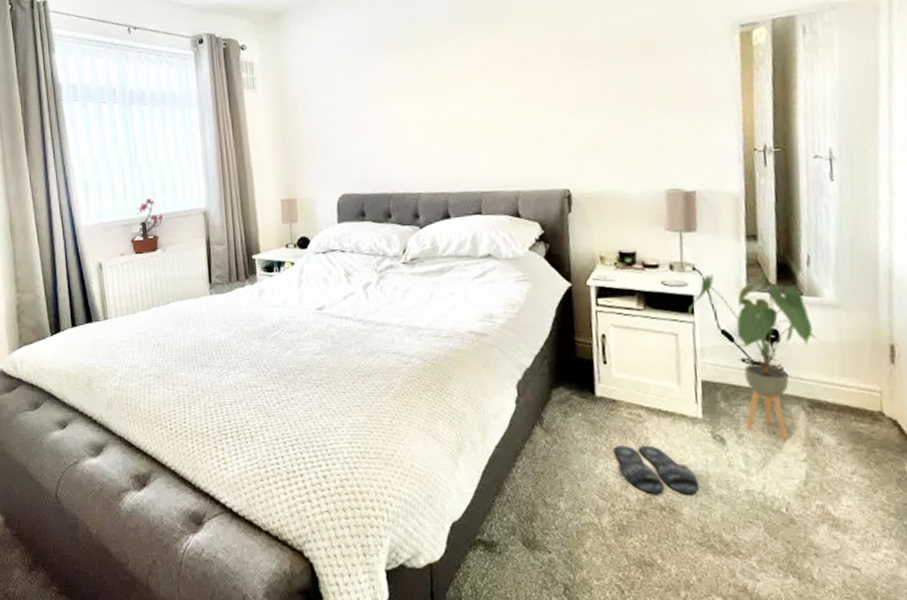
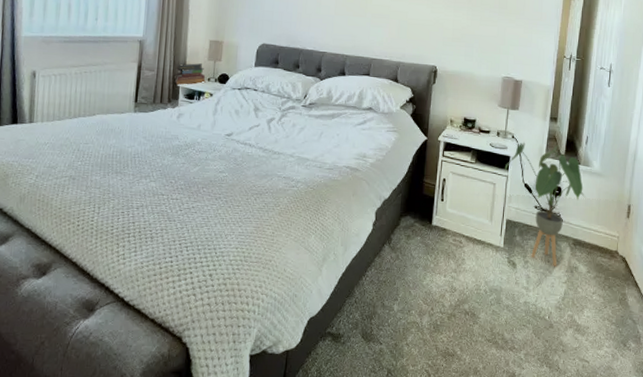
potted plant: present [120,198,167,257] -> none [55,21,102,70]
books: none [248,228,284,257] -> present [174,63,206,85]
slippers: present [613,445,699,495] -> none [438,264,494,304]

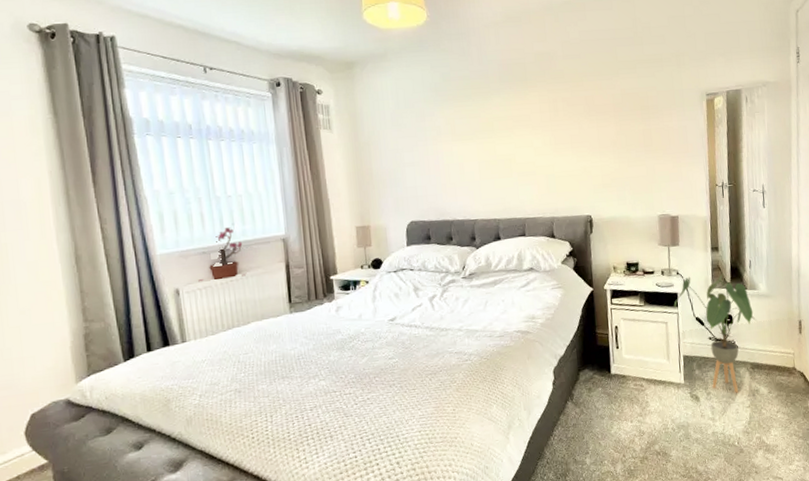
potted plant: none [55,21,102,70] -> present [198,227,247,282]
books: present [174,63,206,85] -> none [326,252,359,278]

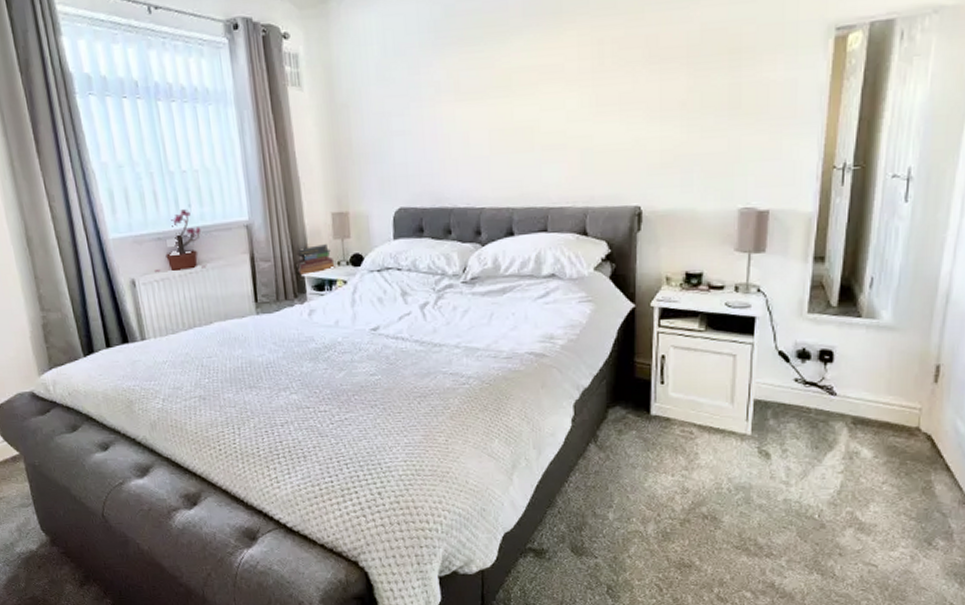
books: none [326,252,359,278] -> present [296,244,335,275]
house plant: present [674,273,756,393] -> none [748,293,870,453]

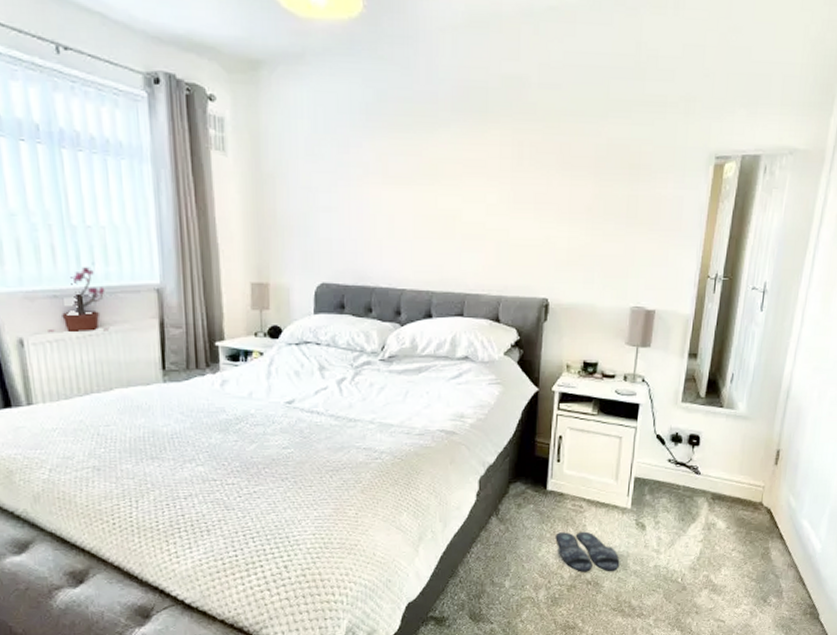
books: present [296,244,335,275] -> none [210,314,252,344]
slippers: none [663,460,741,505] -> present [555,531,620,572]

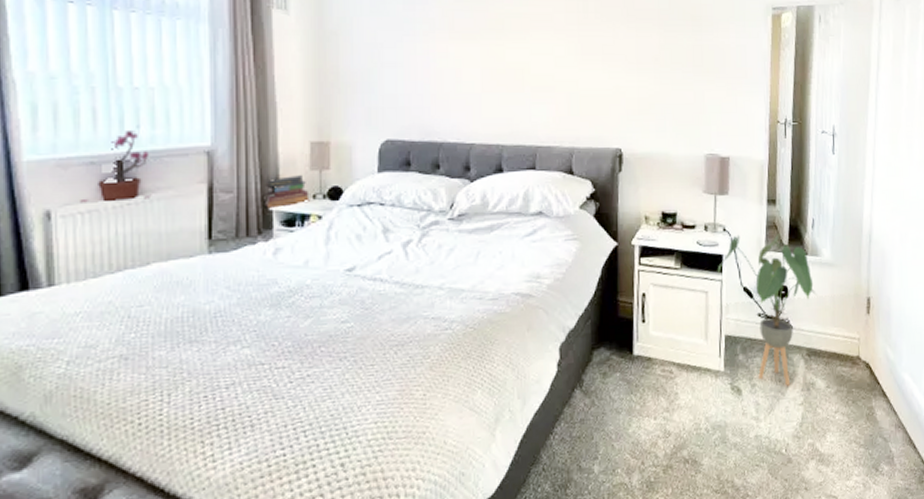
books: none [210,314,252,344] -> present [264,175,310,208]
slippers: present [555,531,620,572] -> none [646,400,718,449]
house plant: none [632,385,727,525] -> present [717,232,817,386]

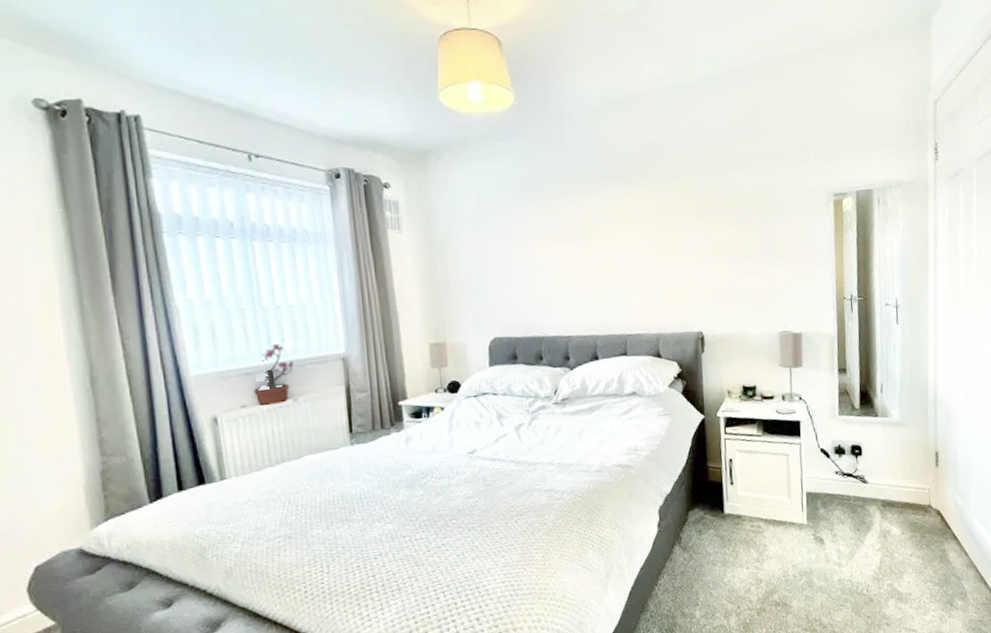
books: present [264,175,310,208] -> none [393,373,433,403]
house plant: present [717,232,817,386] -> none [796,398,888,534]

